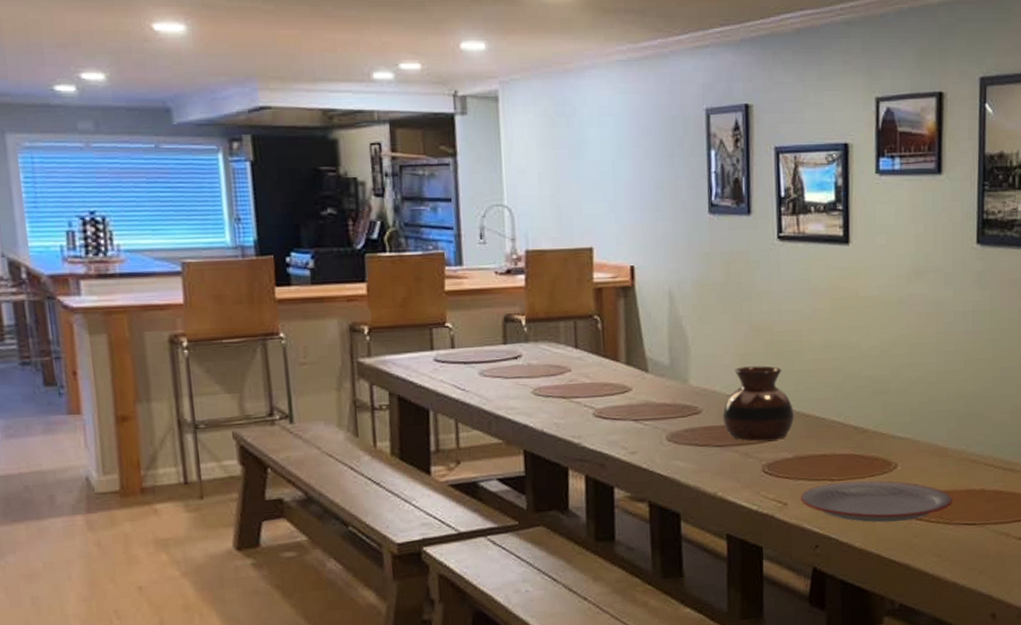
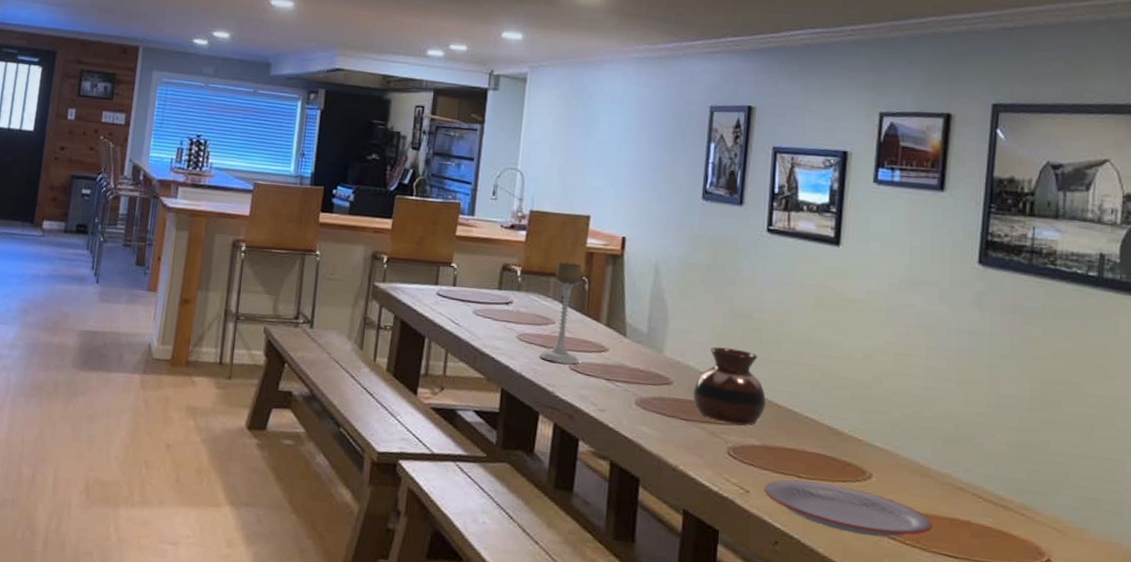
candle holder: none [559,302,604,412] -> present [539,261,582,364]

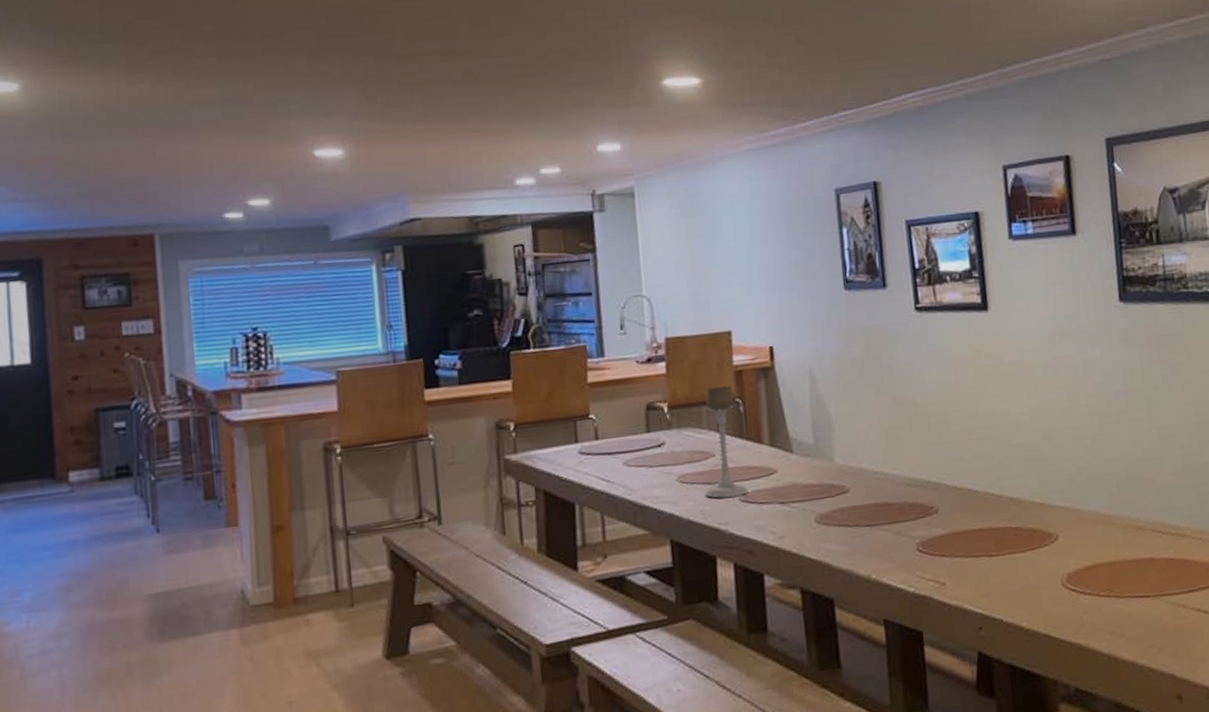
vase: present [692,347,767,425] -> none [871,439,947,519]
plate: present [764,479,933,538] -> none [959,553,1123,600]

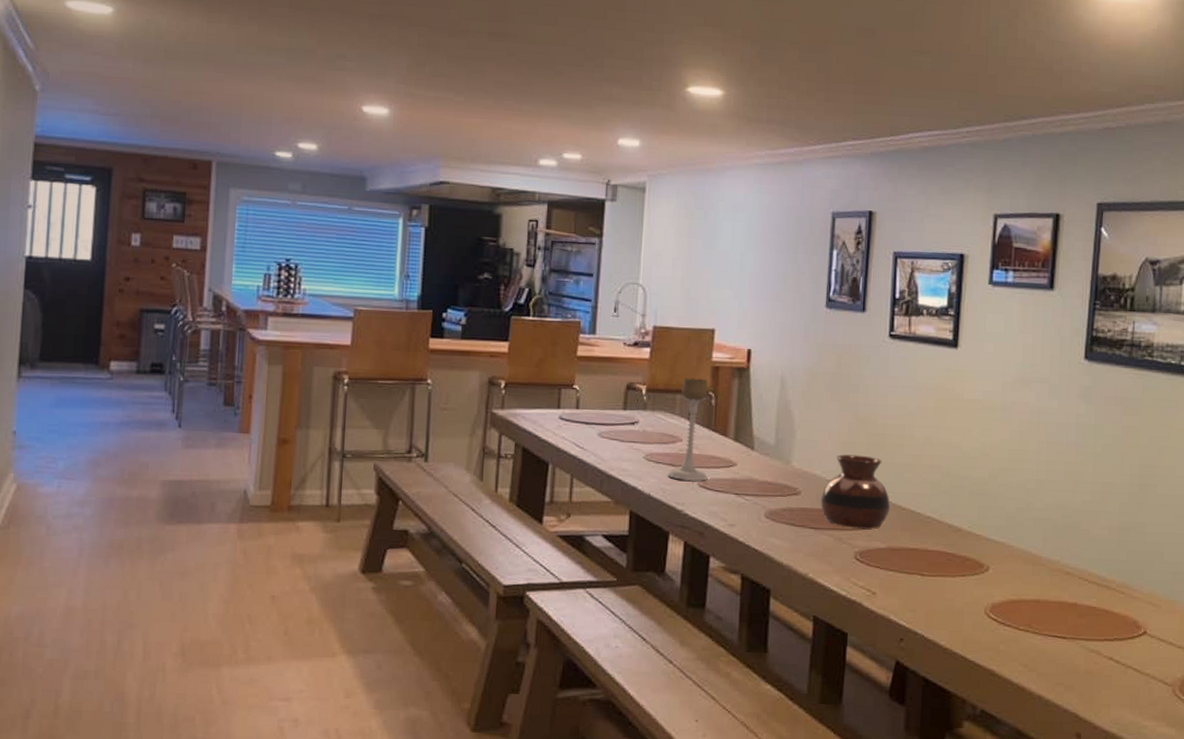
vase: none [871,439,947,519] -> present [820,454,891,529]

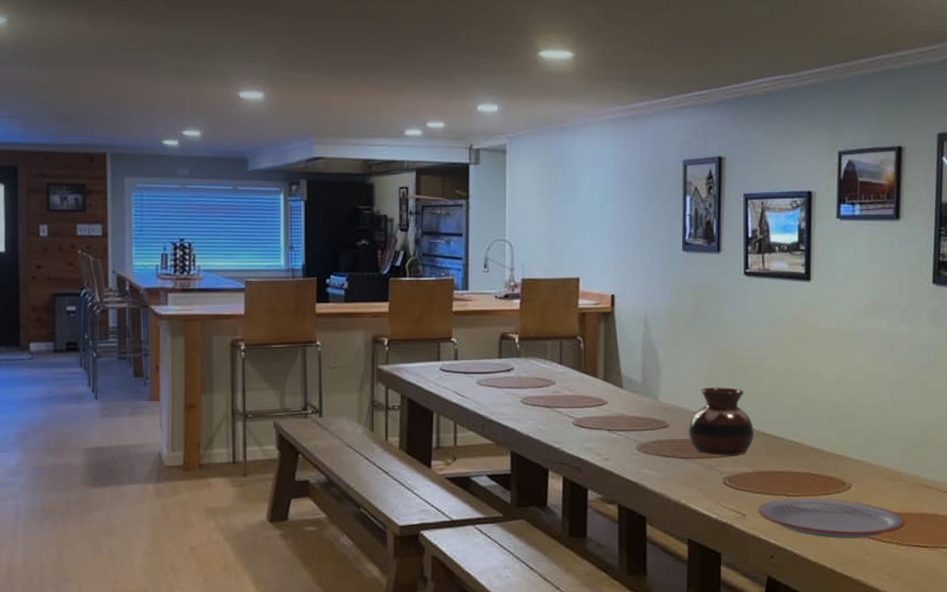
candle holder: present [667,377,709,481] -> none [544,325,582,420]
plate: none [889,578,1044,625] -> present [758,498,906,539]

